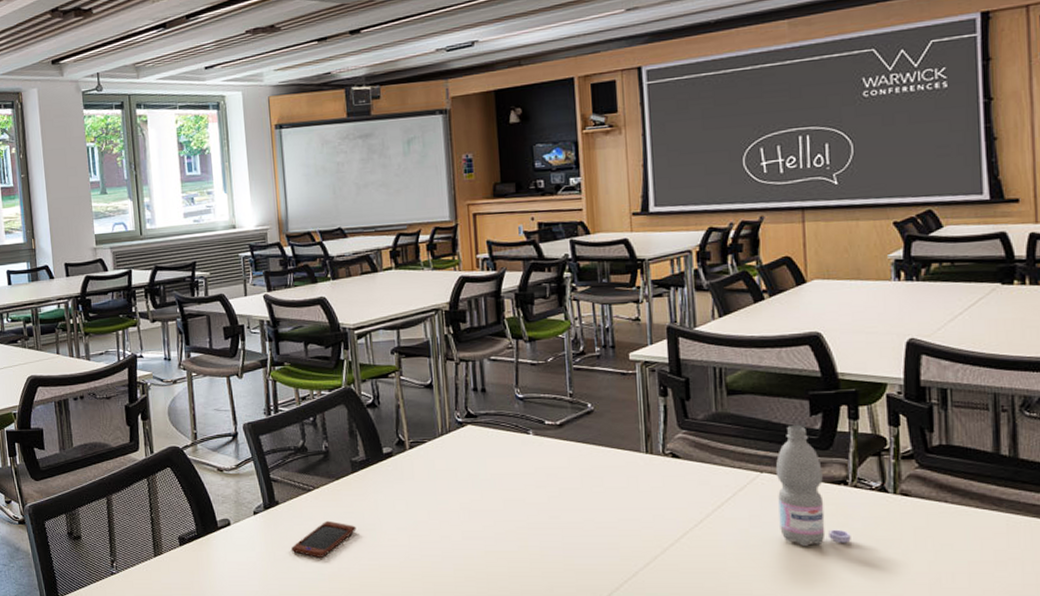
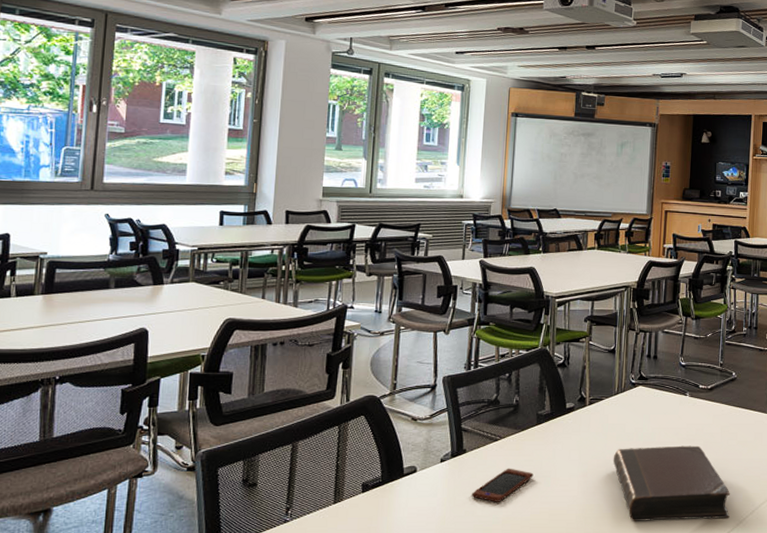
book: none [446,493,605,583] -> present [613,445,730,522]

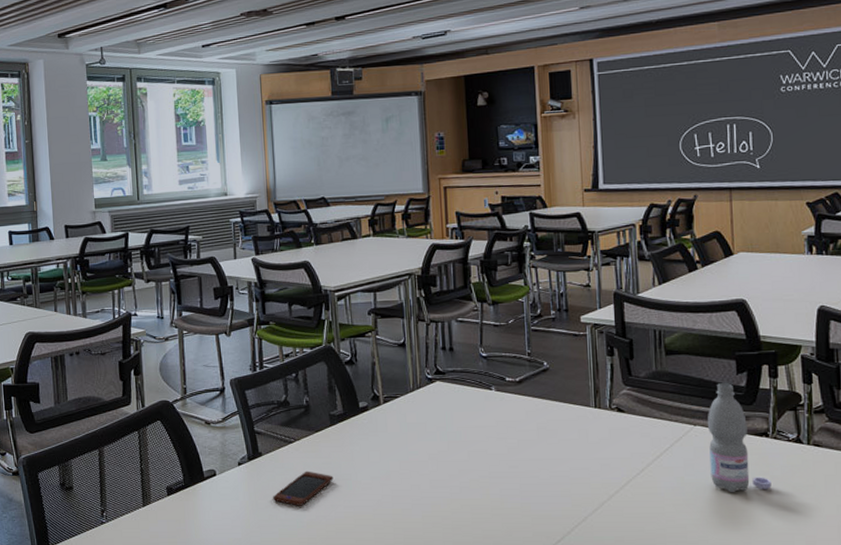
book: present [613,445,730,522] -> none [416,445,558,529]

